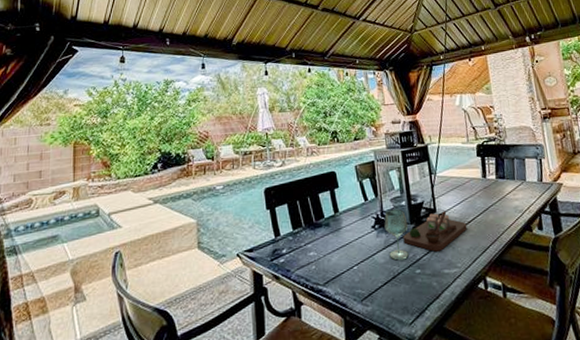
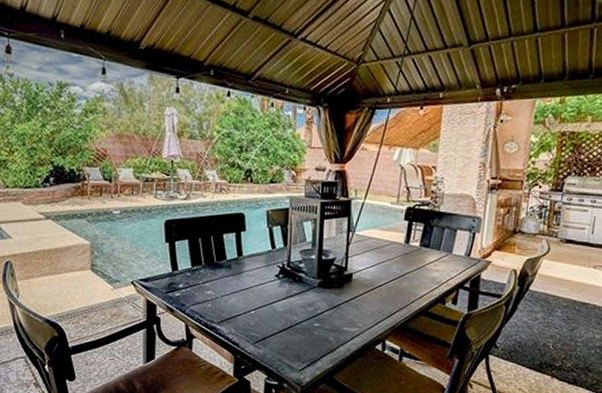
wine glass: present [384,208,409,261] -> none [289,261,315,312]
platter: present [403,211,468,252] -> none [307,271,377,309]

